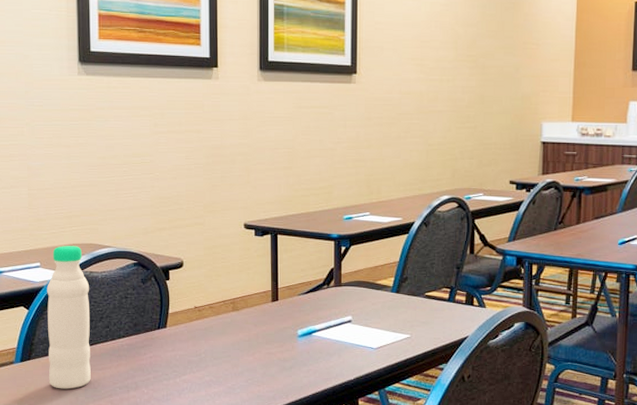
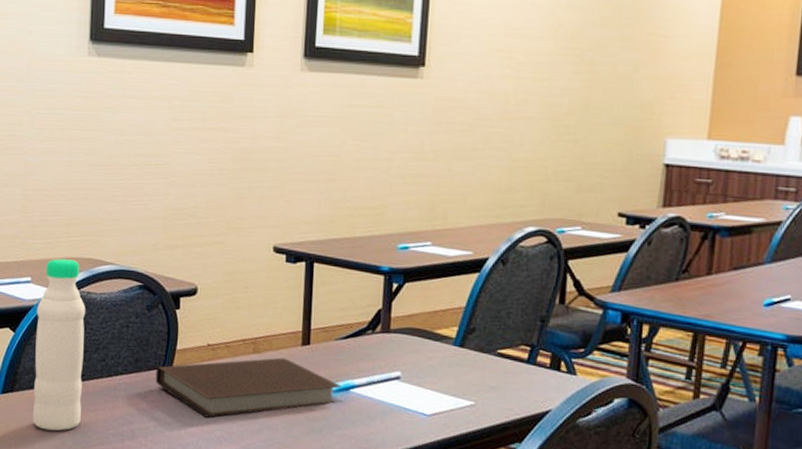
notebook: none [152,313,306,366] -> present [155,357,342,418]

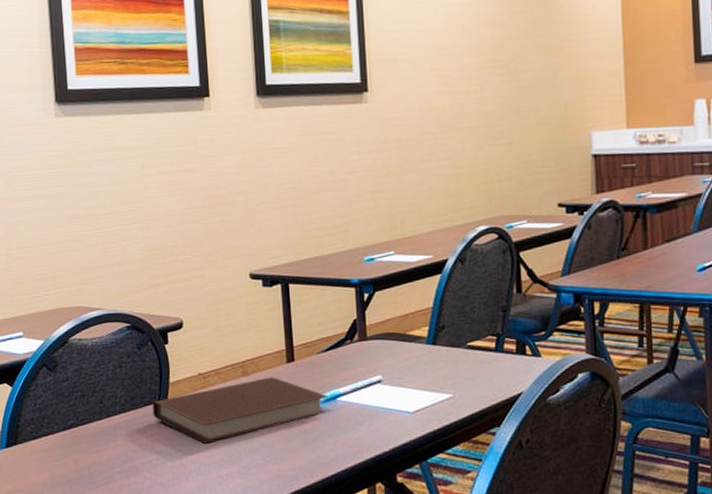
water bottle: present [32,258,86,431] -> none [31,310,85,478]

